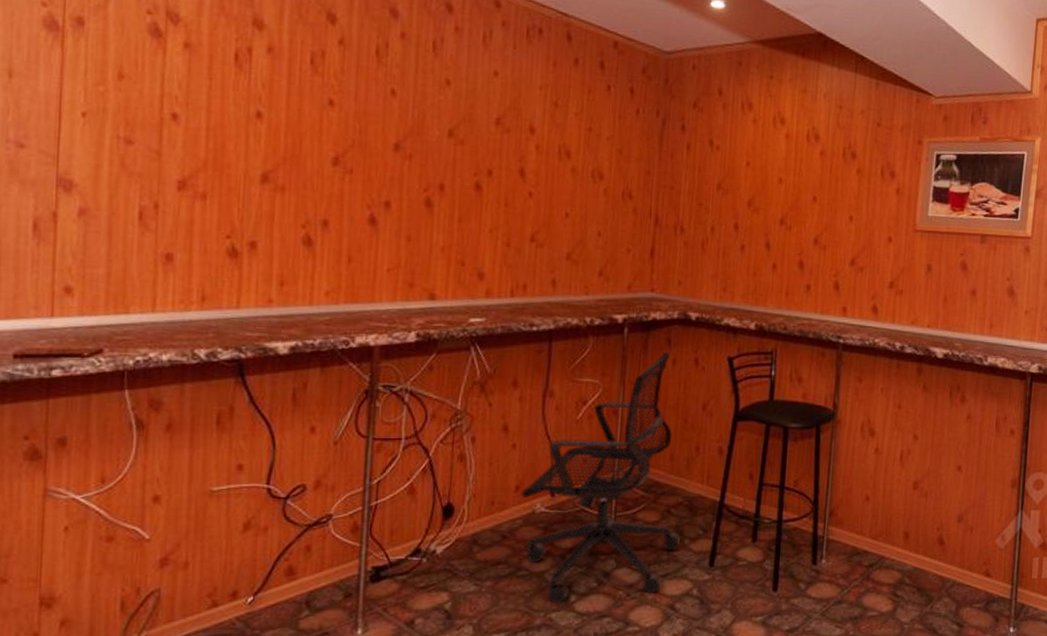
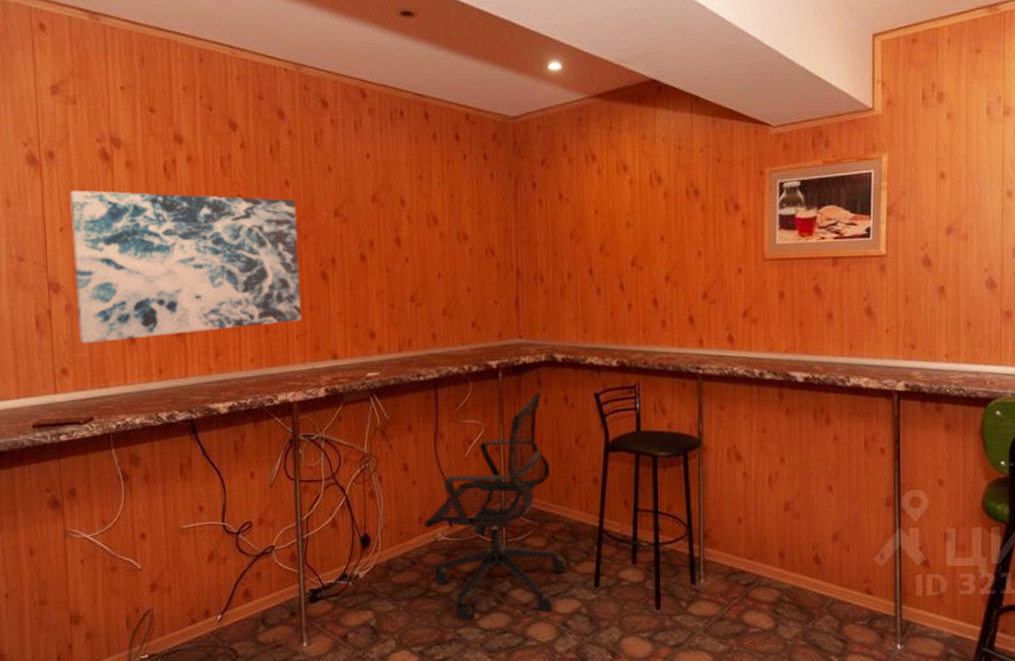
wall art: none [94,68,402,258] -> present [70,190,301,344]

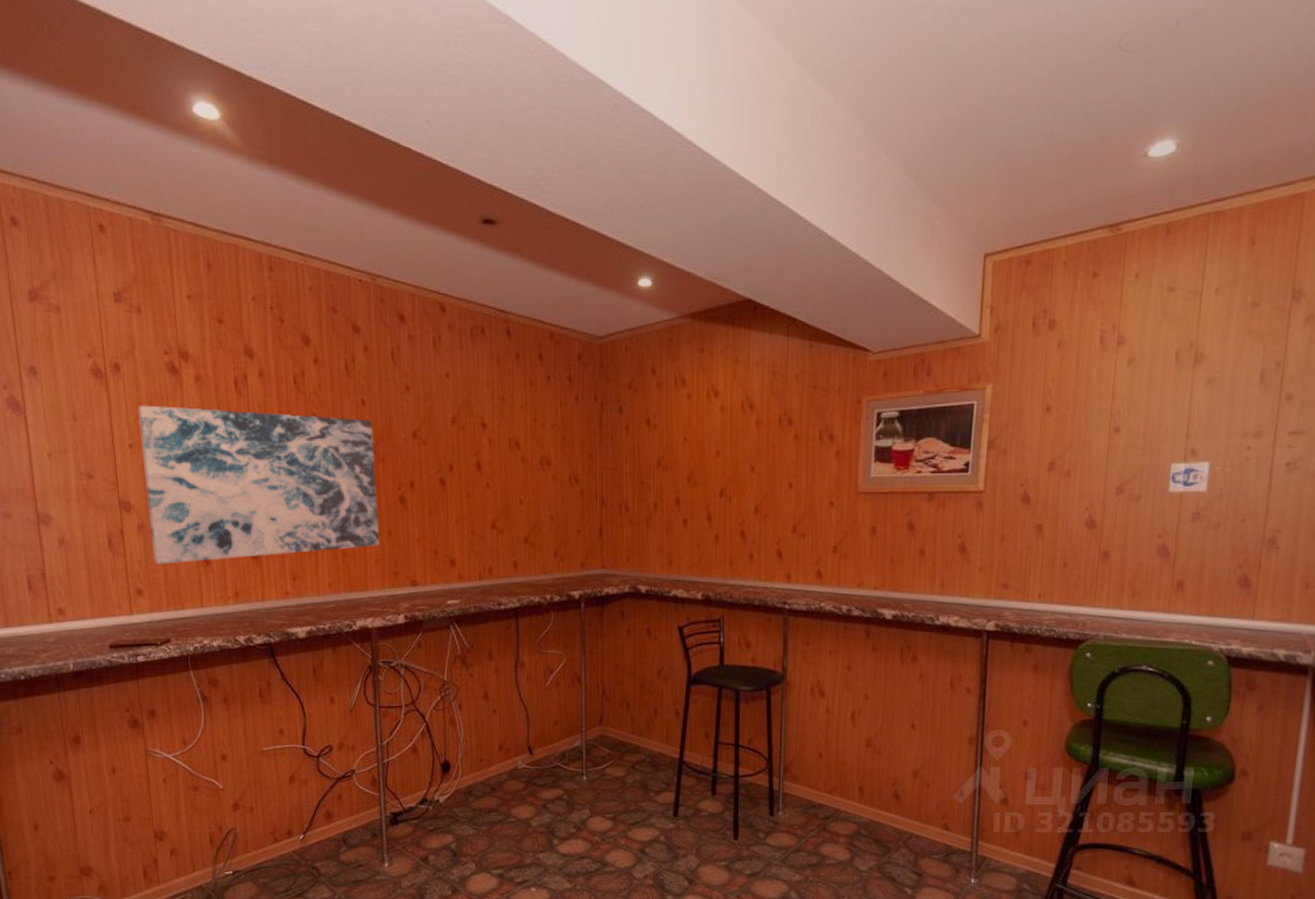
office chair: present [424,392,566,621] -> none [505,623,645,846]

